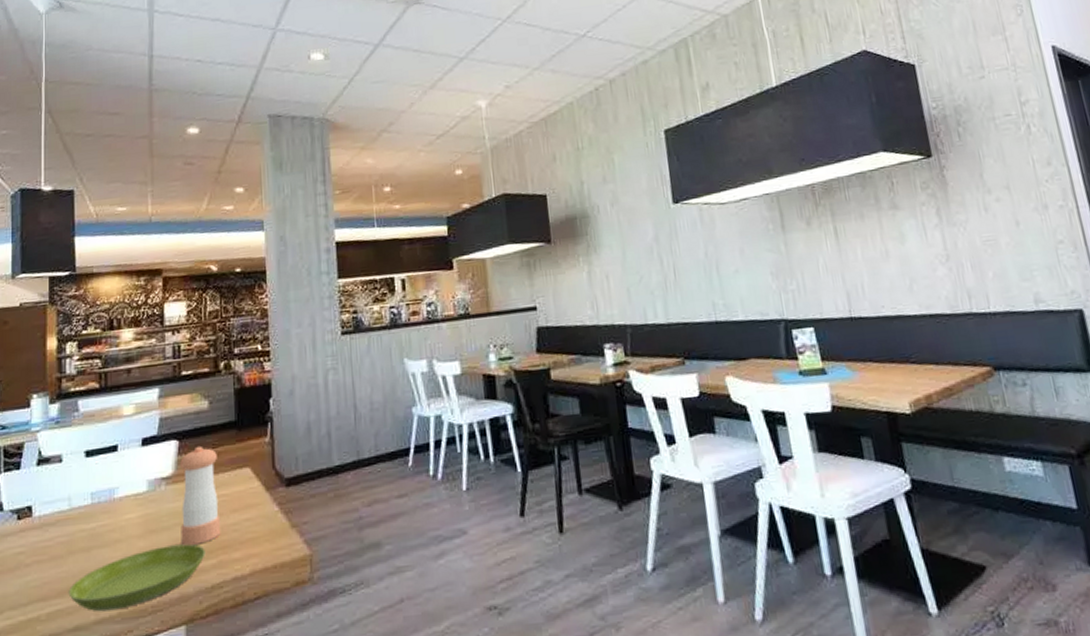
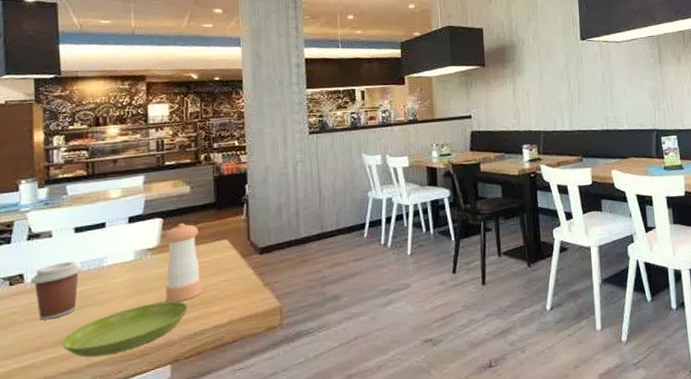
coffee cup: none [38,491,91,563] -> present [30,261,81,321]

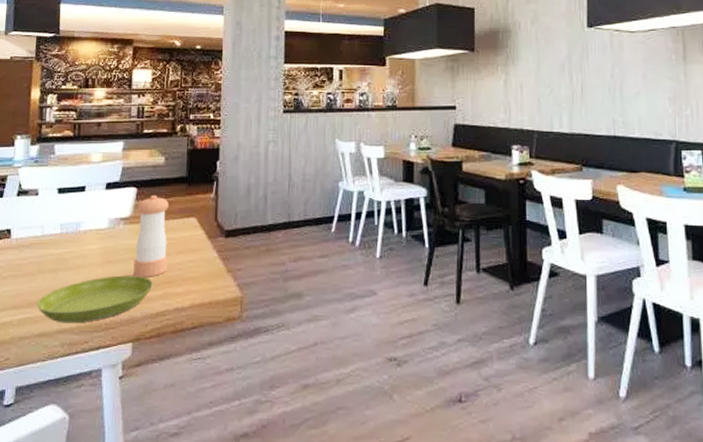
coffee cup: present [30,261,81,321] -> none [16,221,61,278]

